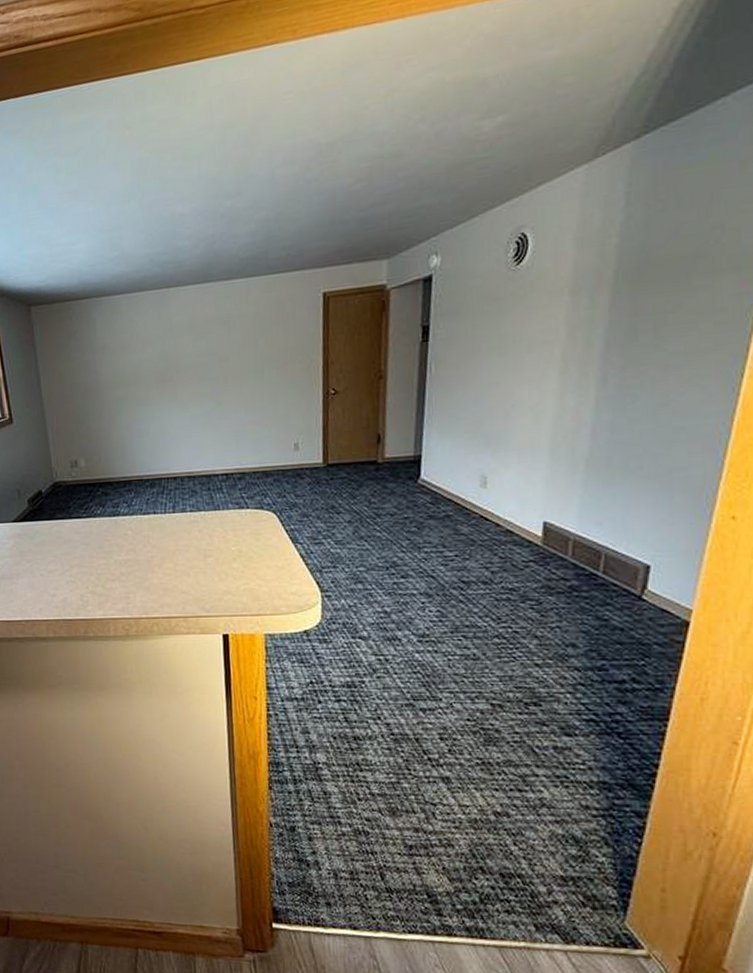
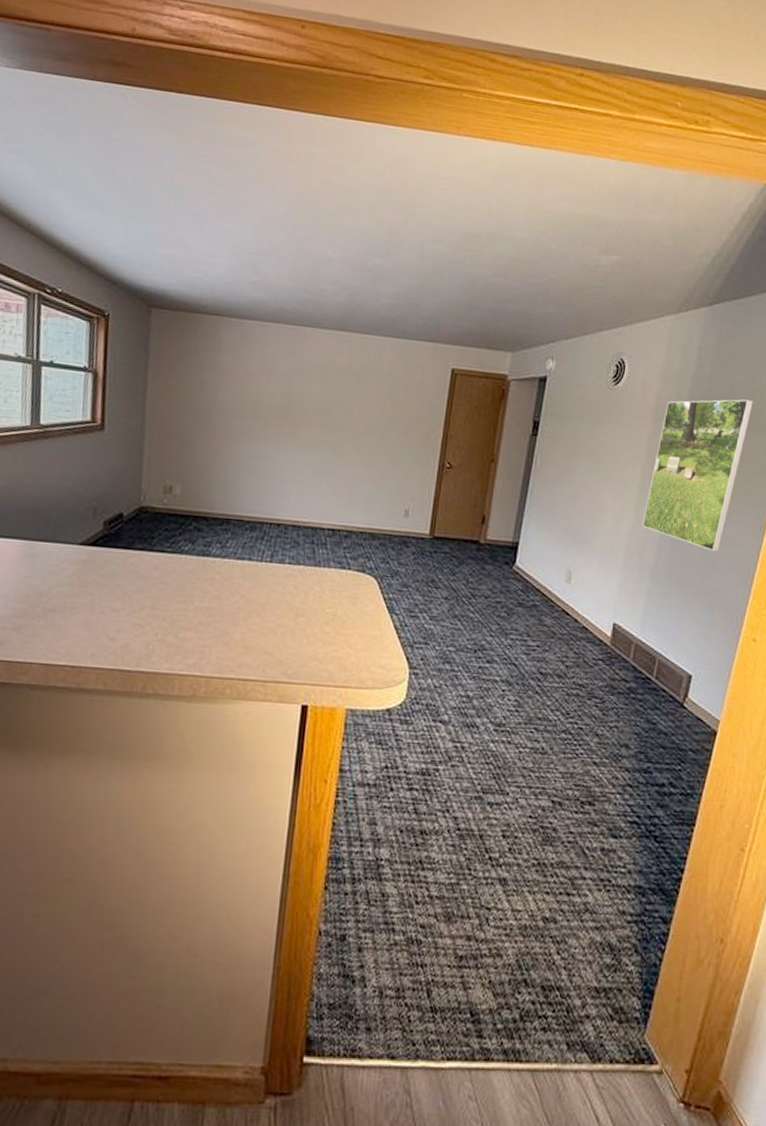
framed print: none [568,239,710,427] -> present [642,399,753,552]

